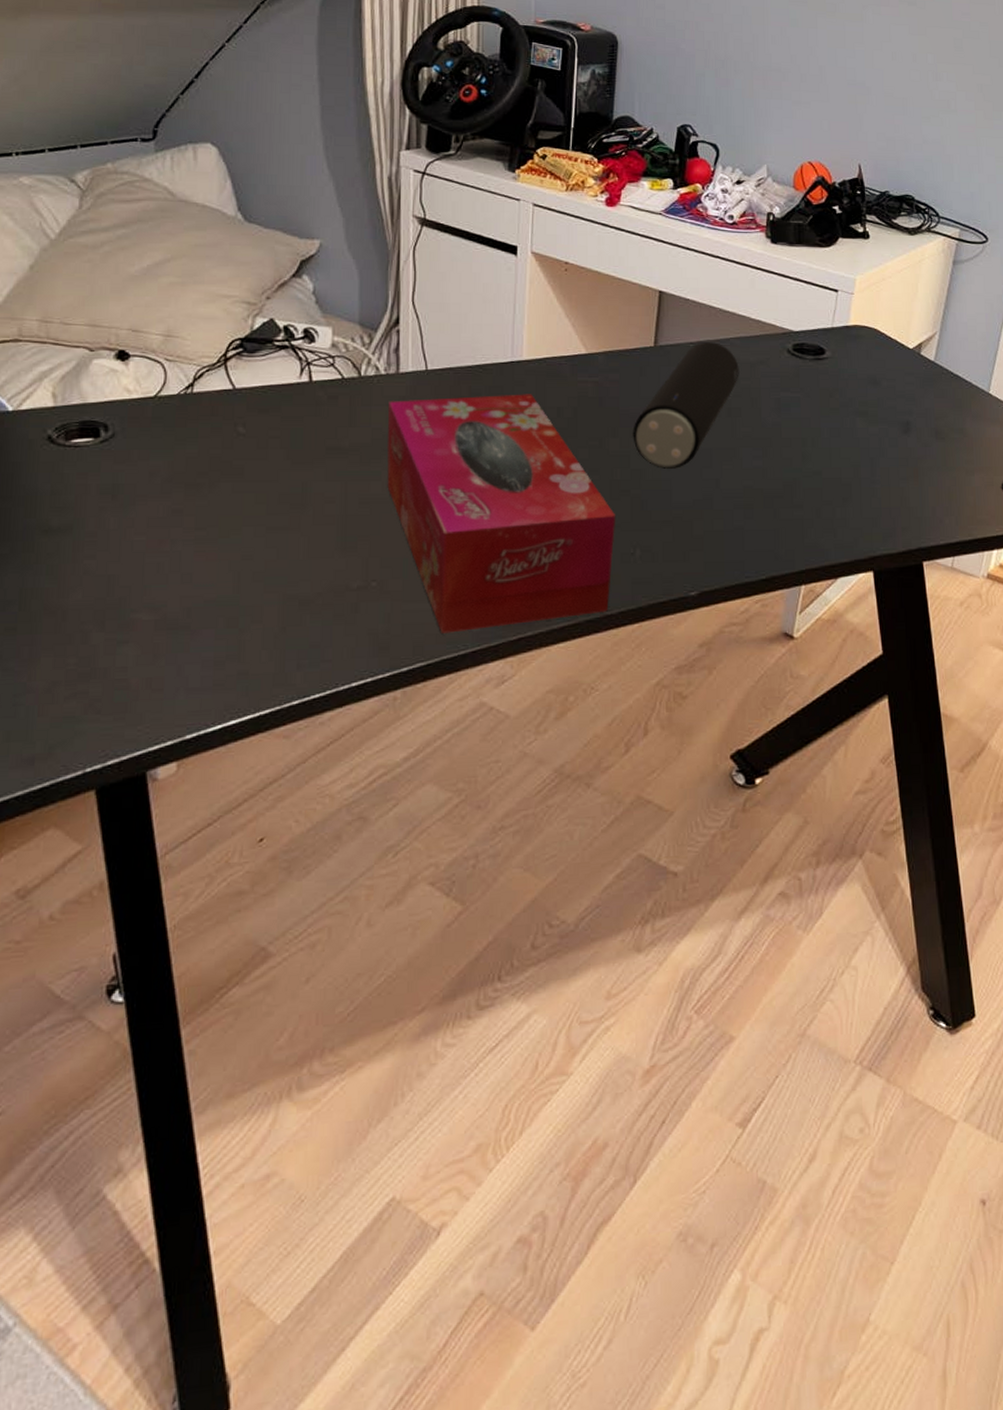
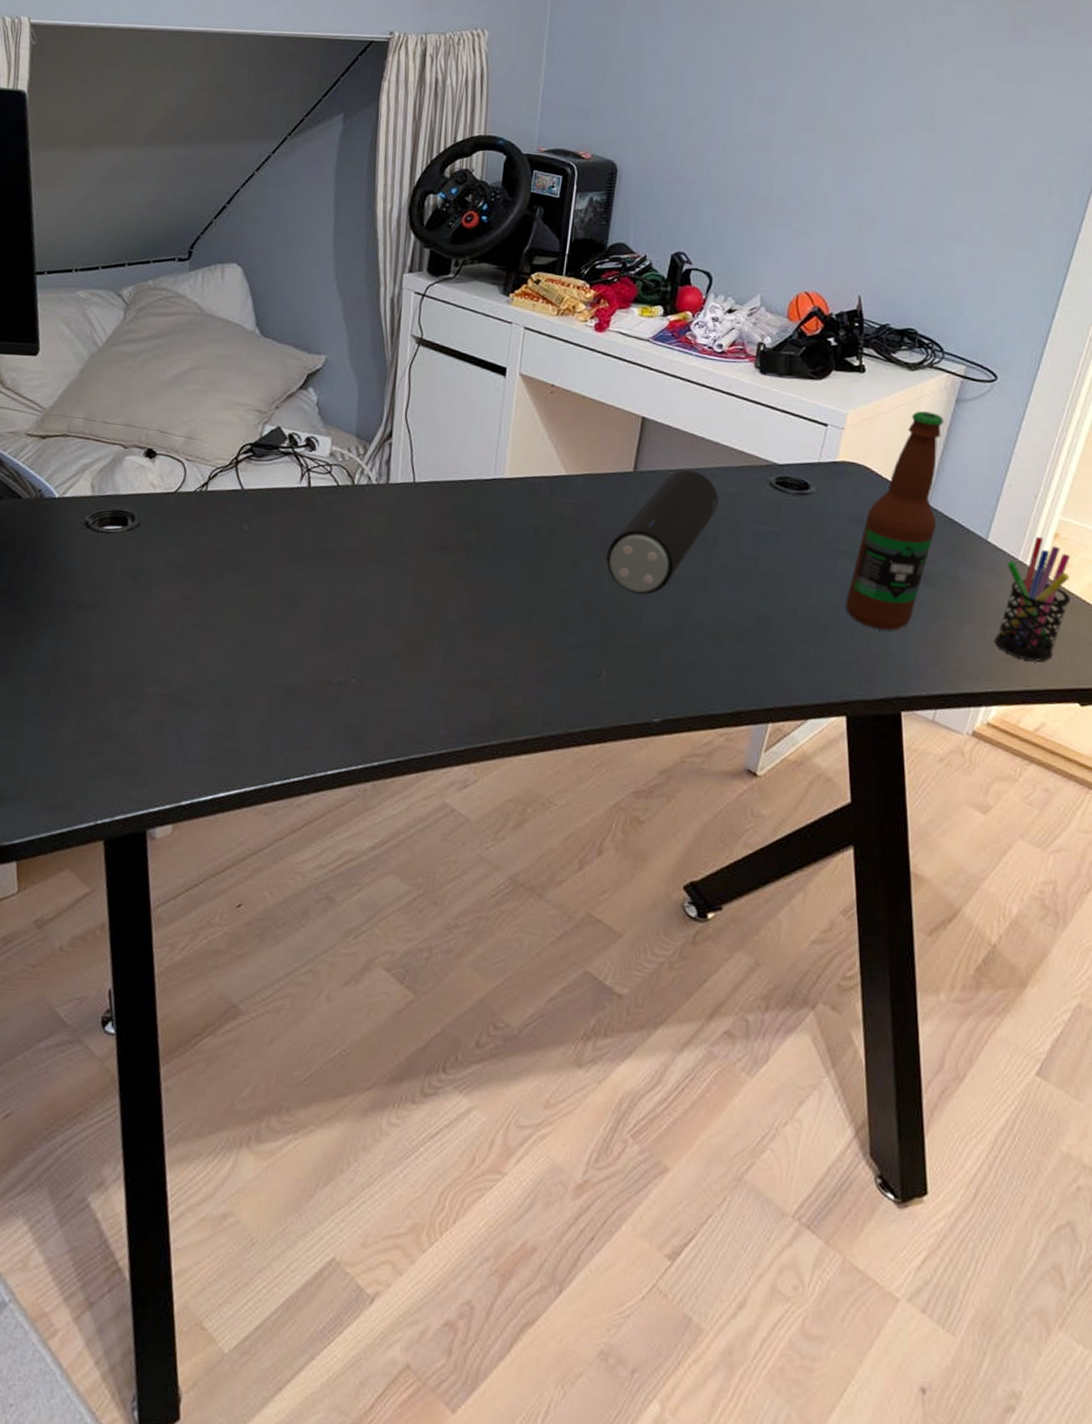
tissue box: present [387,394,616,633] -> none [371,509,585,734]
bottle: none [865,274,944,486] -> present [845,411,944,631]

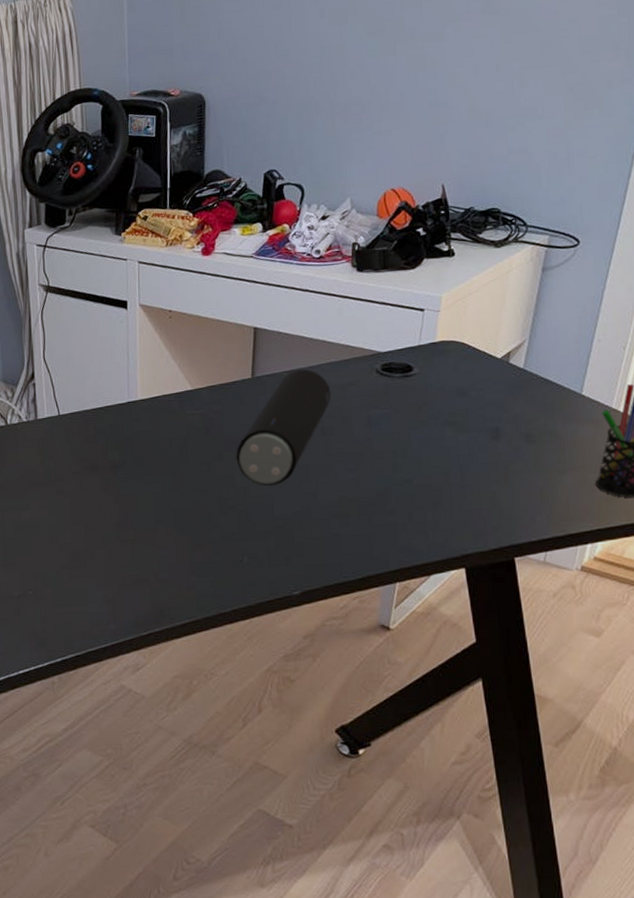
bottle: present [845,411,944,631] -> none [455,283,533,488]

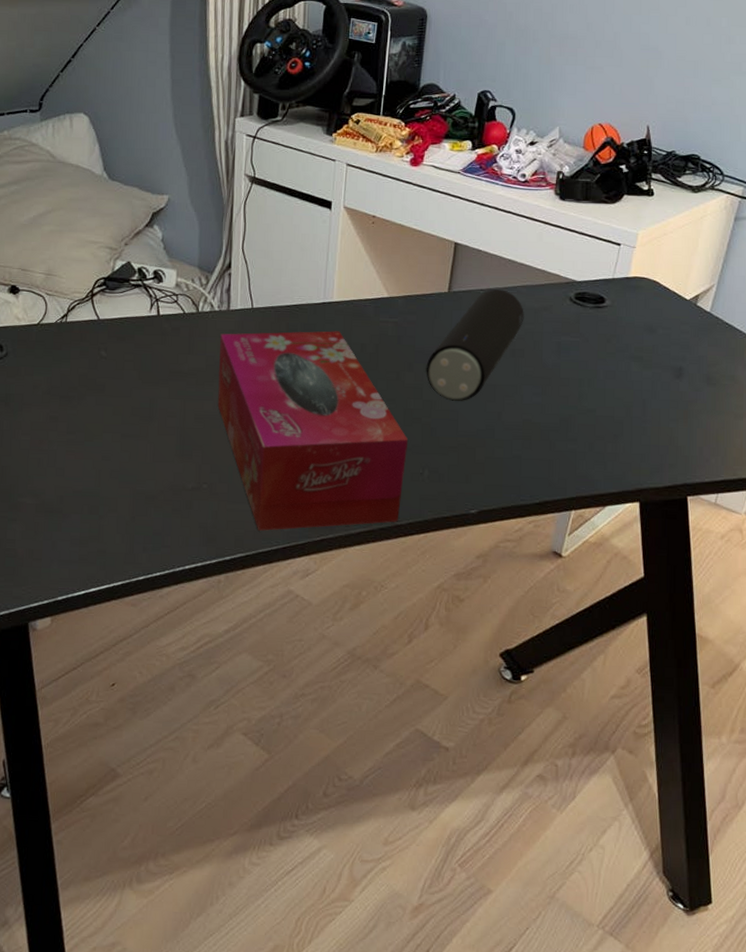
tissue box: none [31,428,226,631] -> present [217,331,409,531]

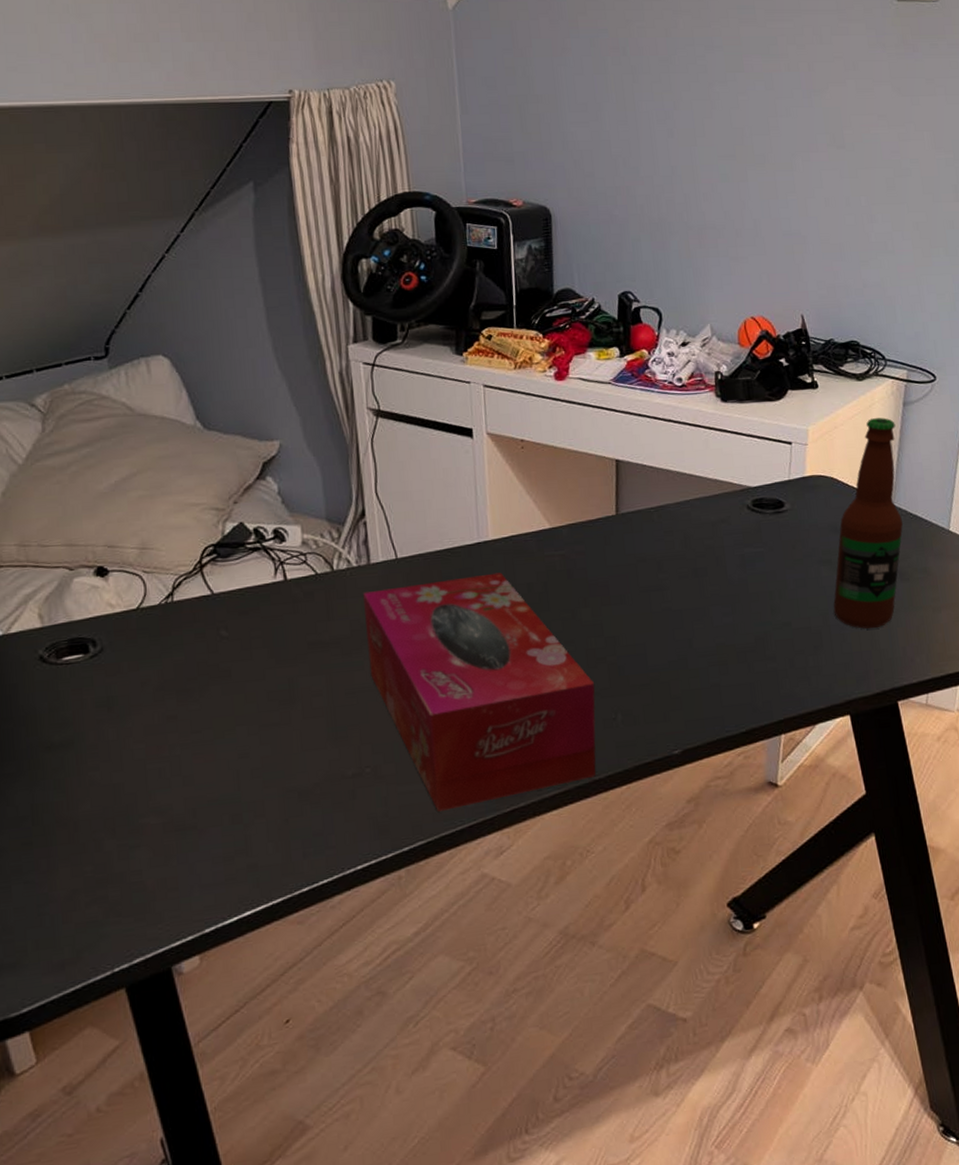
speaker: present [426,289,524,401] -> none [603,505,702,634]
bottle: none [638,229,724,426] -> present [833,417,903,629]

